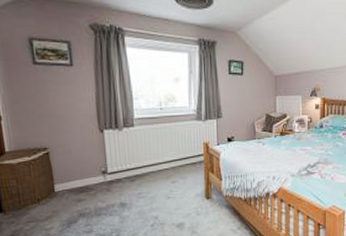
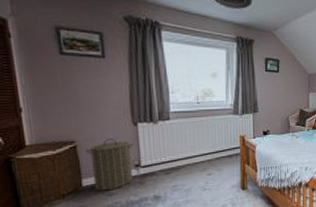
laundry hamper: none [57,145,101,197] -> present [86,139,134,191]

